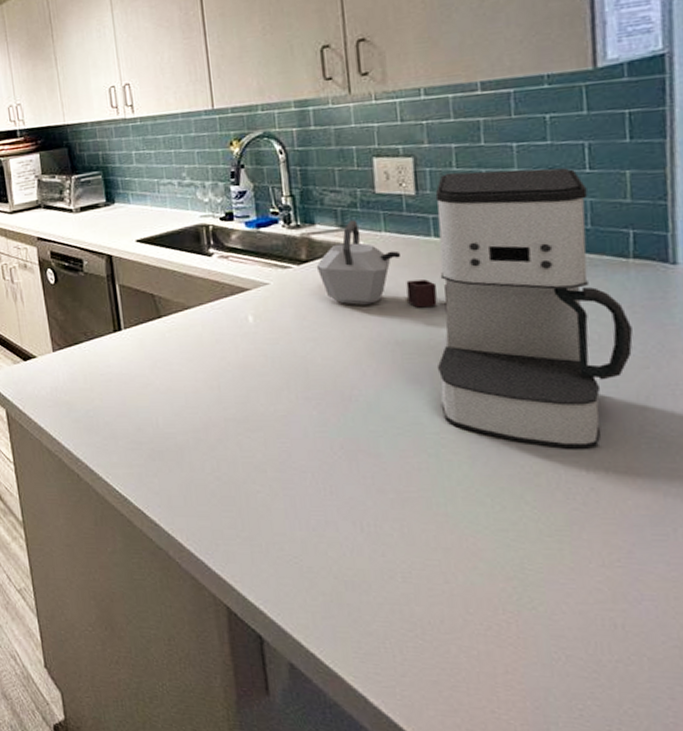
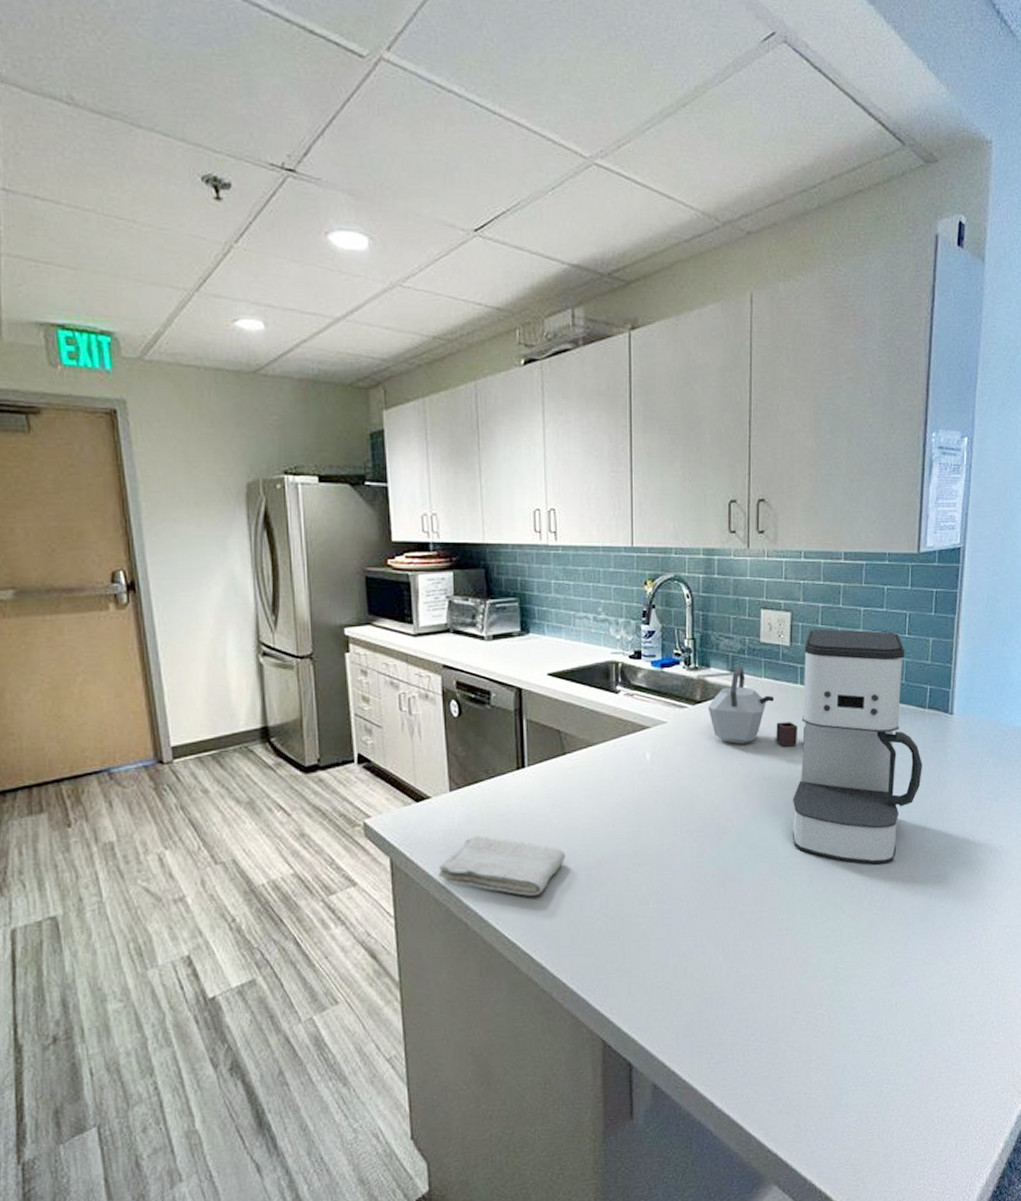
washcloth: none [48,393,171,454] -> present [438,836,566,897]

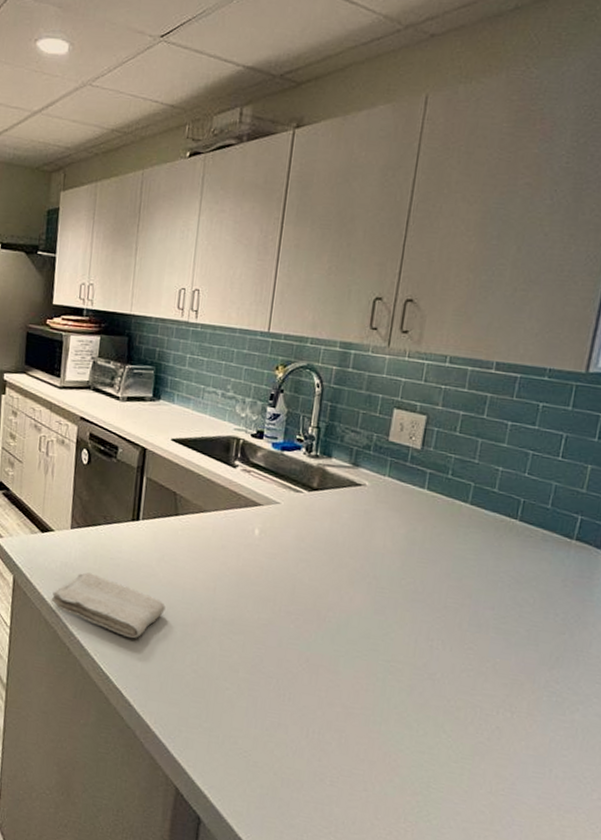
kettle: present [707,665,806,747] -> none [323,460,428,551]
coffee maker: present [792,628,922,865] -> none [396,435,561,694]

